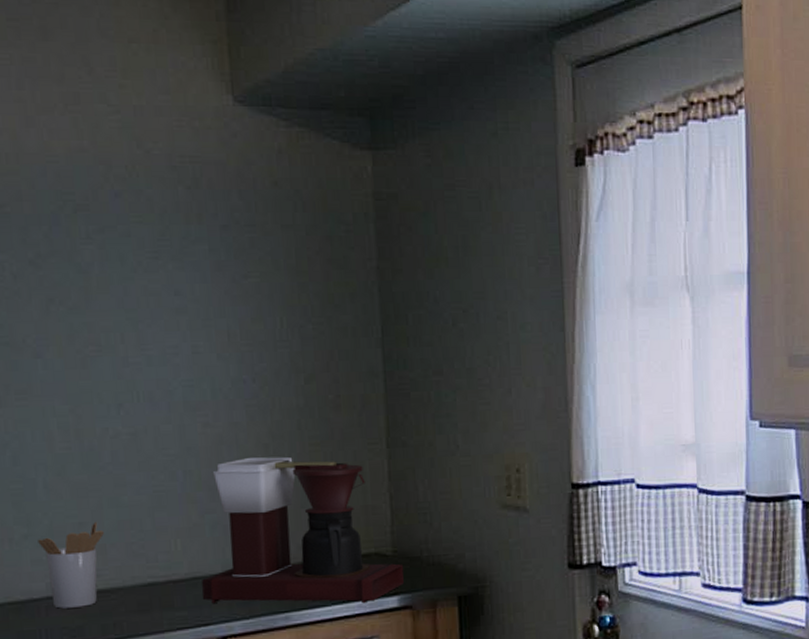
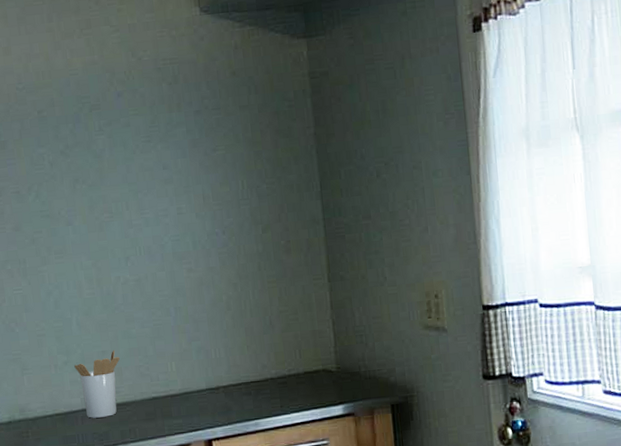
coffee maker: present [202,456,404,604] -> none [192,293,347,413]

